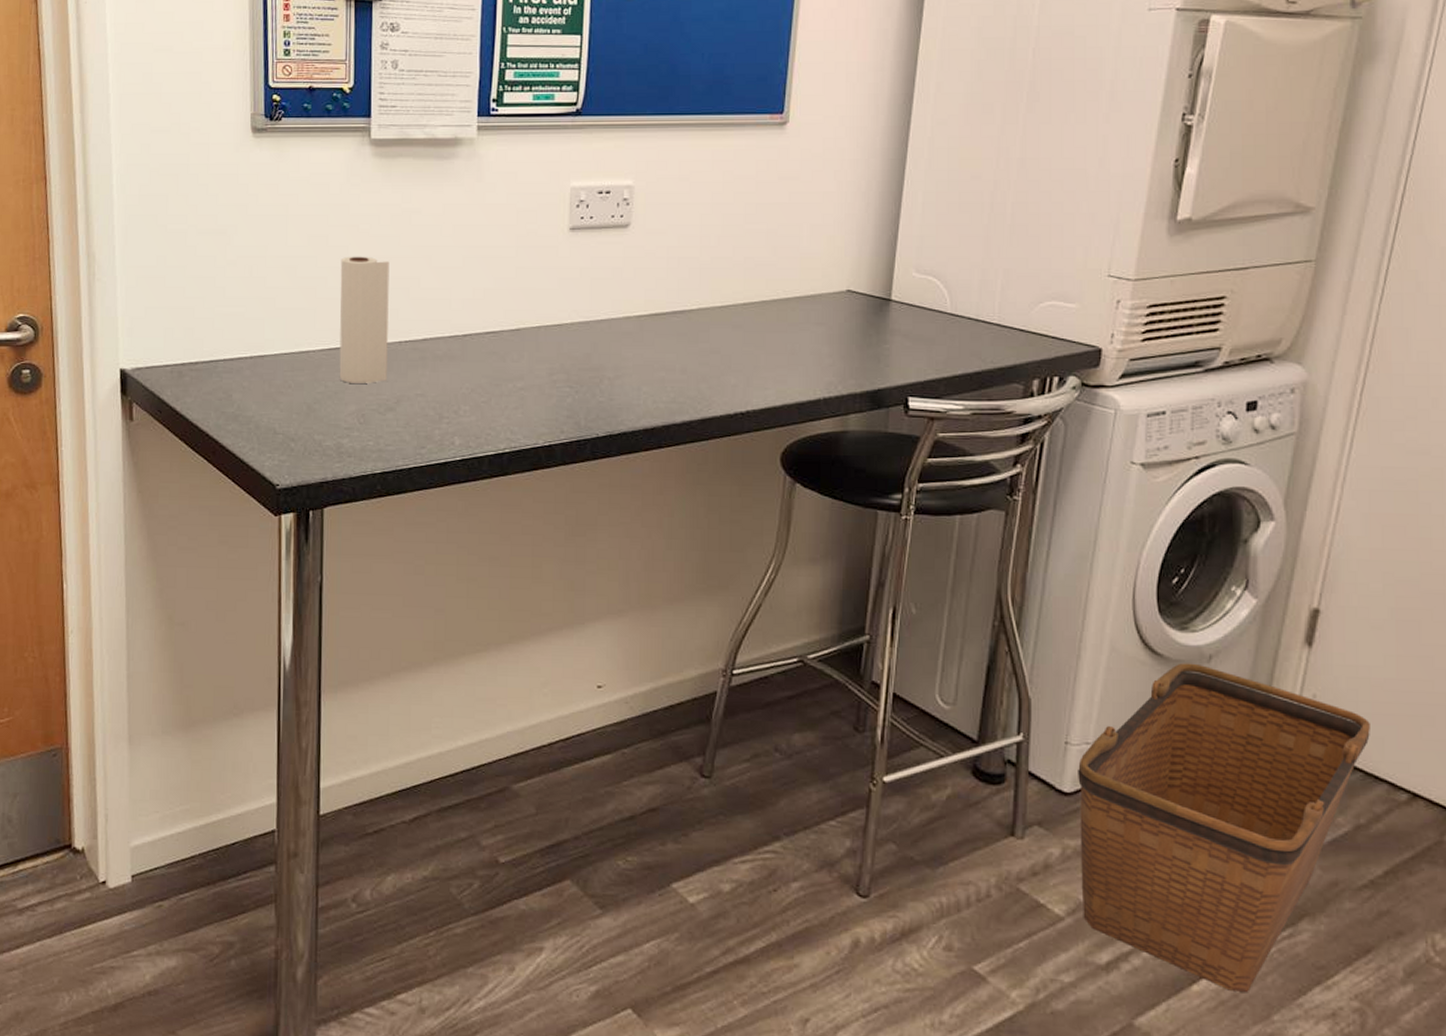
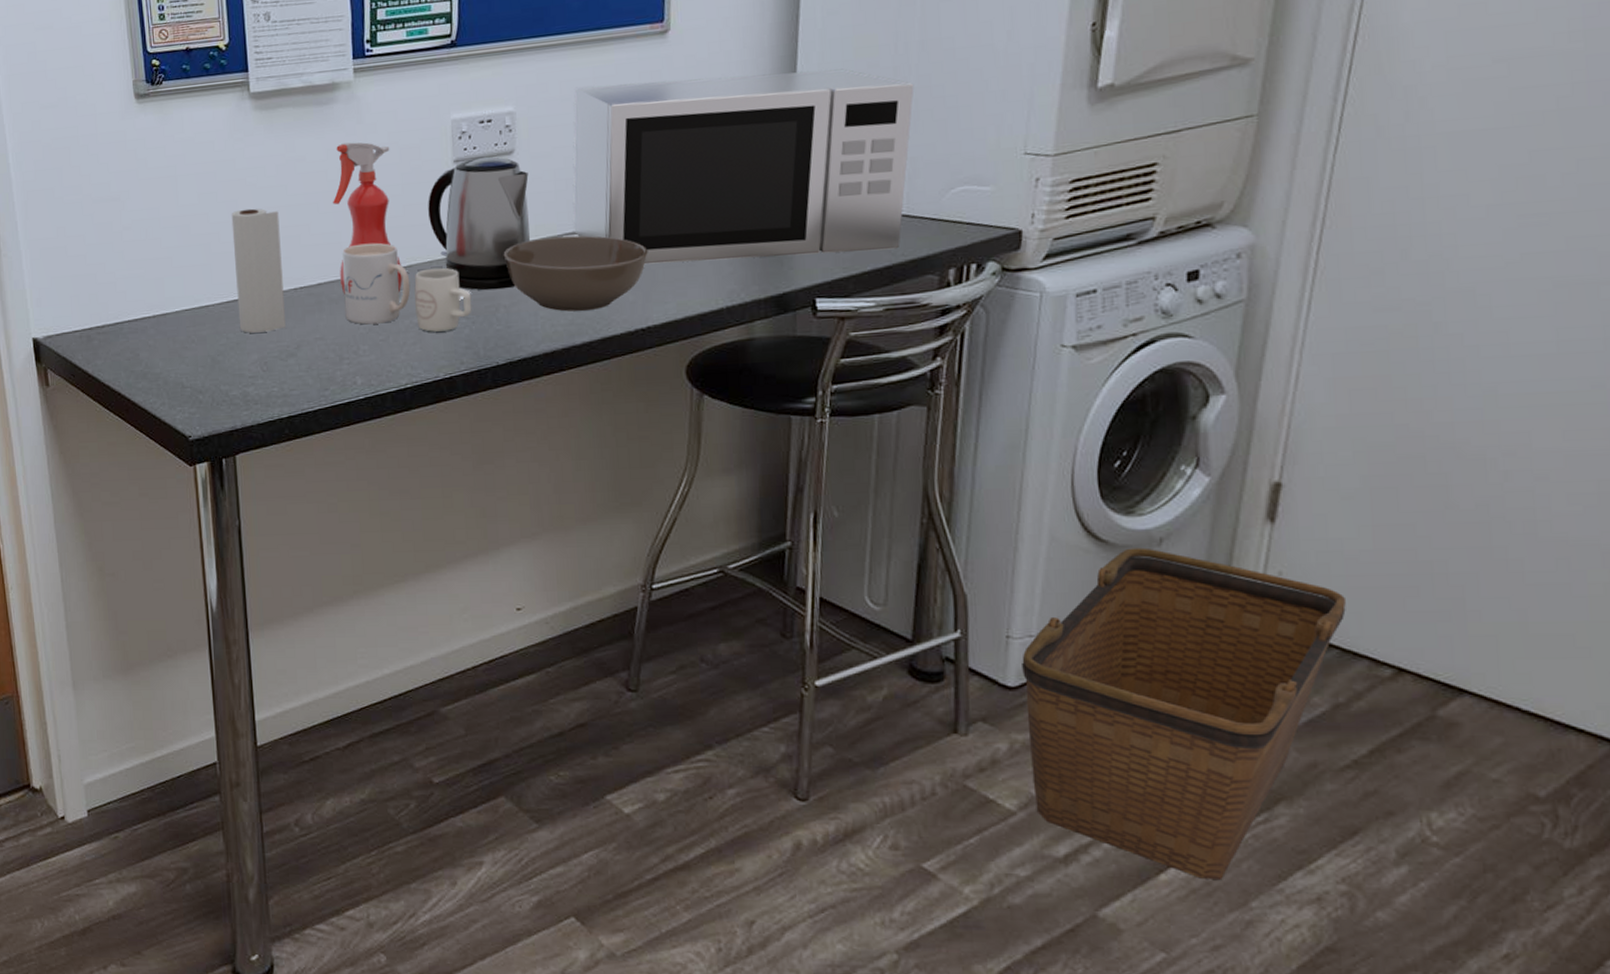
spray bottle: none [446,199,510,356] -> present [333,142,403,295]
mug: none [448,302,517,385] -> present [342,243,411,325]
mug: none [520,334,577,398] -> present [414,267,472,332]
kettle: none [540,227,642,361] -> present [428,156,530,291]
bowl: none [611,313,753,390] -> present [503,235,648,312]
microwave: none [682,168,1012,356] -> present [573,69,915,265]

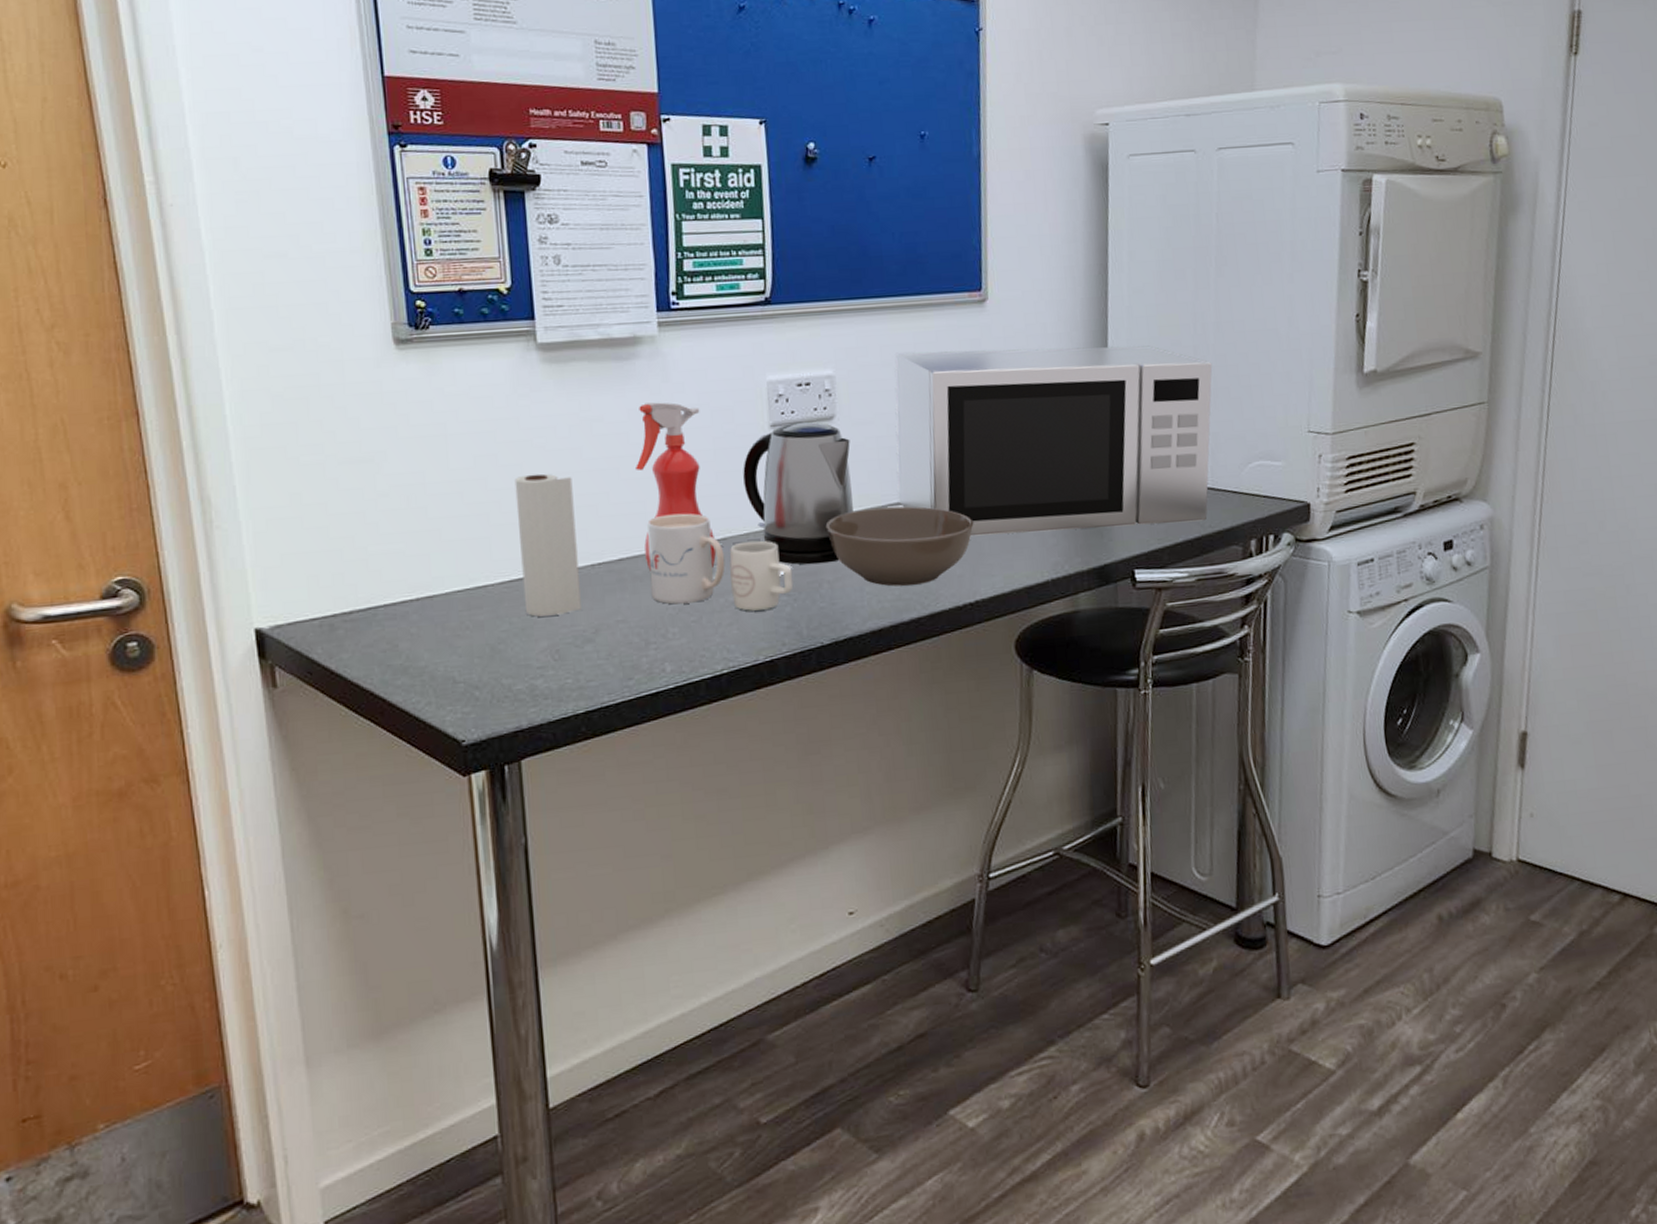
bicycle basket: present [1022,547,1346,879] -> none [1332,799,1582,1113]

